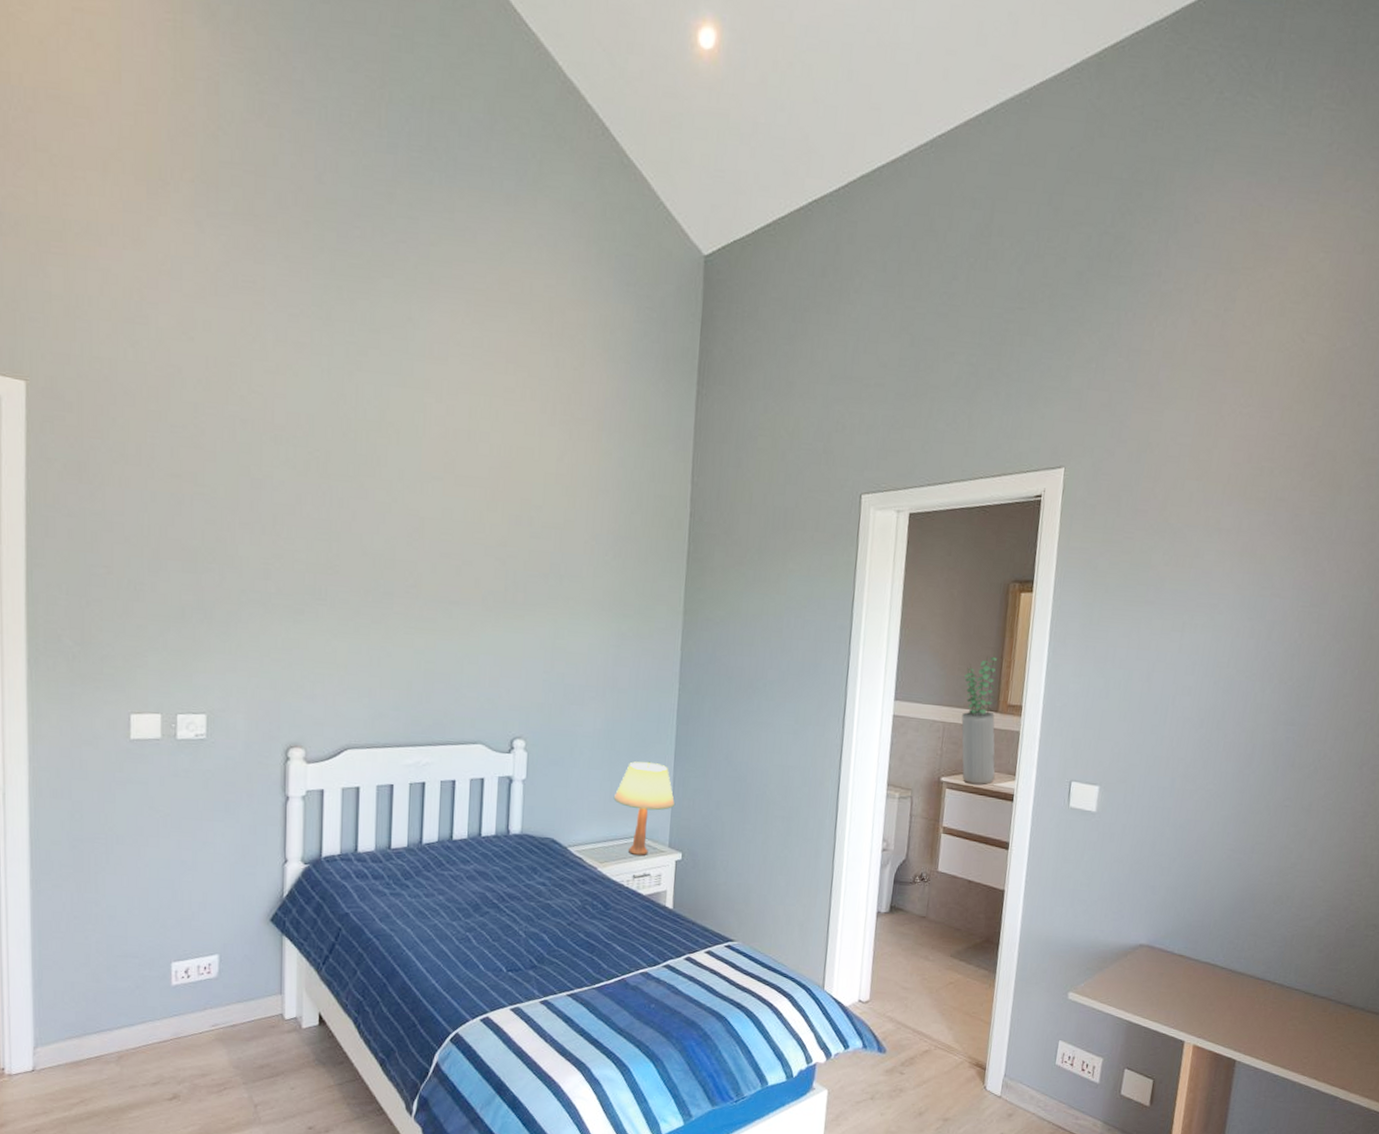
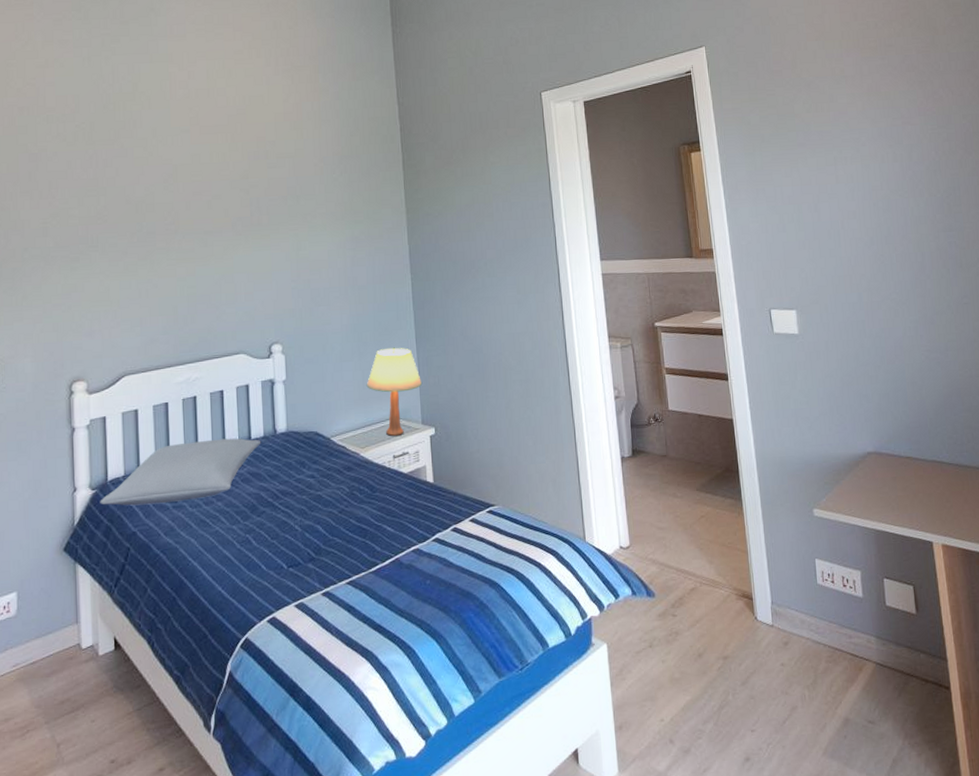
pillow: none [312,829,492,890] -> present [100,438,261,506]
vase: present [961,650,997,785] -> none [657,204,702,326]

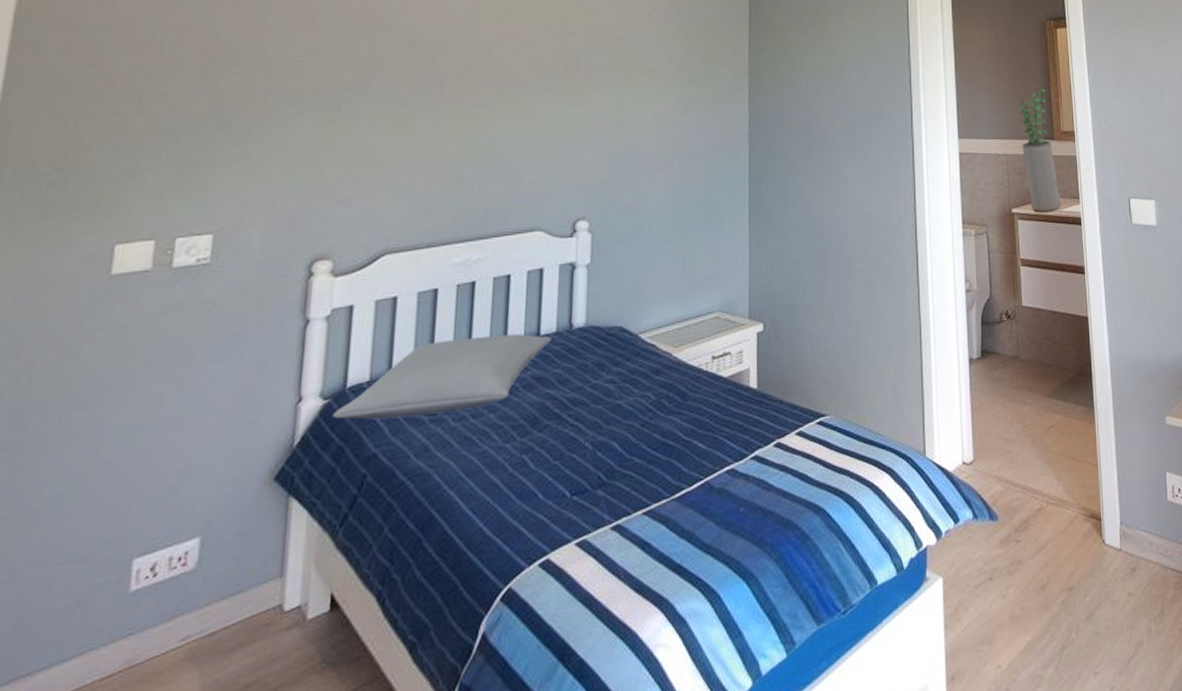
table lamp: present [366,347,423,437] -> none [686,228,753,334]
vase: none [657,204,702,326] -> present [1019,82,1061,213]

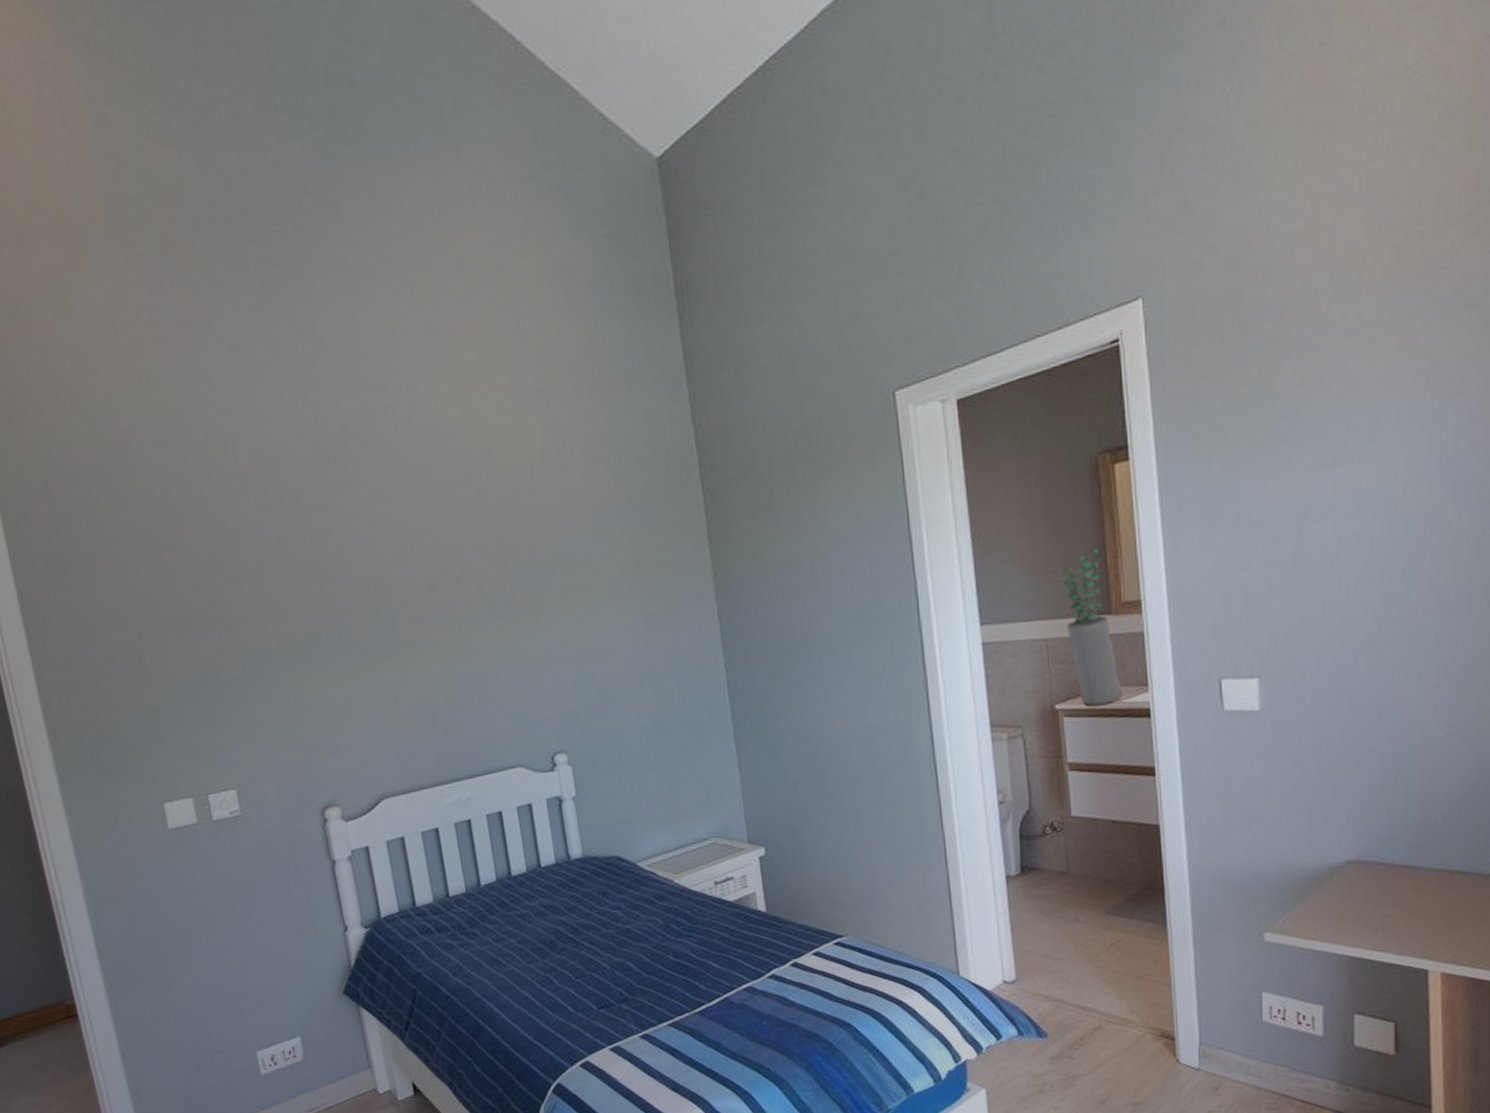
pillow: present [332,333,553,420] -> none [375,866,554,945]

